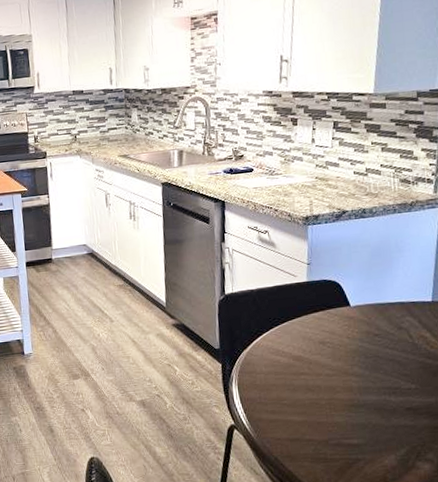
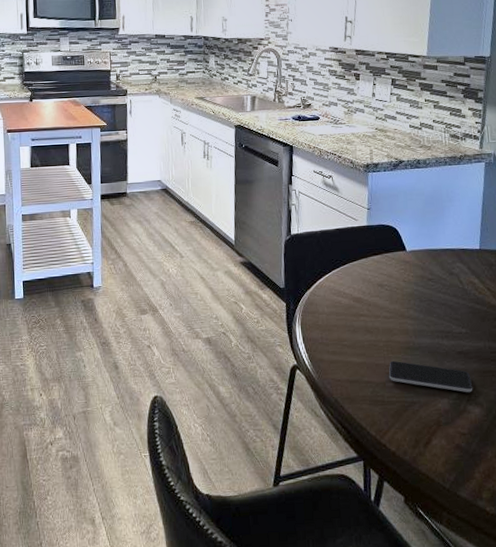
smartphone: none [331,418,423,449] -> present [388,360,473,393]

